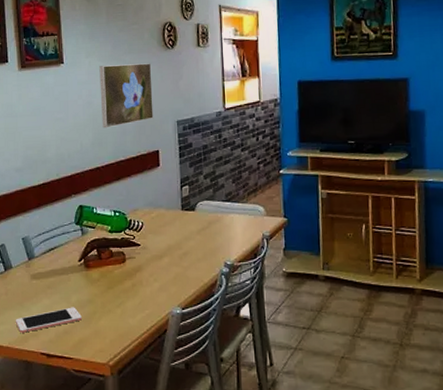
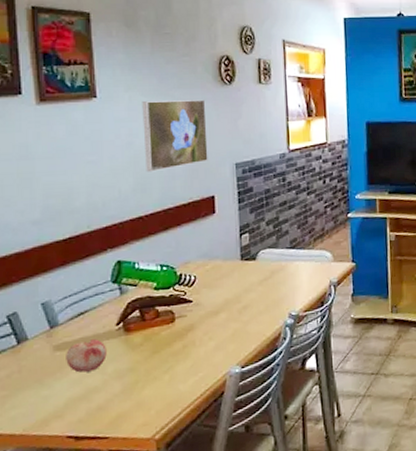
cell phone: present [15,307,82,333] -> none [32,378,120,416]
fruit: none [40,272,71,300] -> present [66,339,107,373]

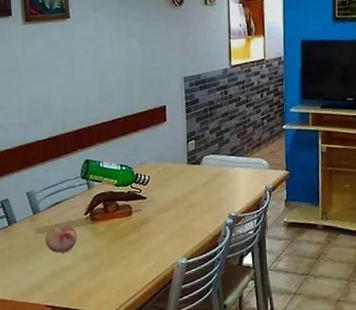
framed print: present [142,100,208,172] -> none [106,20,161,84]

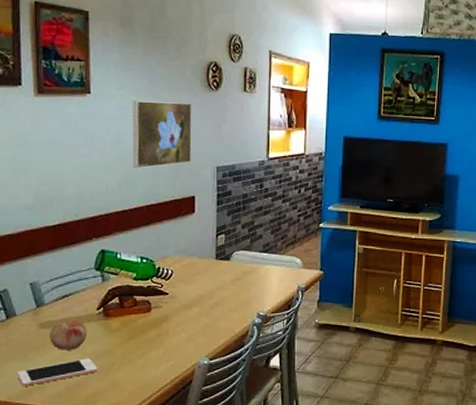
cell phone: none [19,259,88,286] -> present [17,358,97,386]
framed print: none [106,20,161,84] -> present [132,101,192,169]

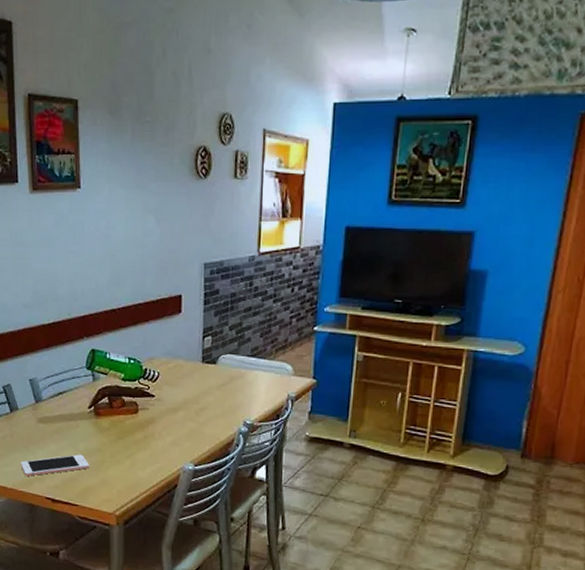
fruit: present [49,321,87,350] -> none [47,417,80,446]
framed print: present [132,101,192,169] -> none [120,194,180,266]

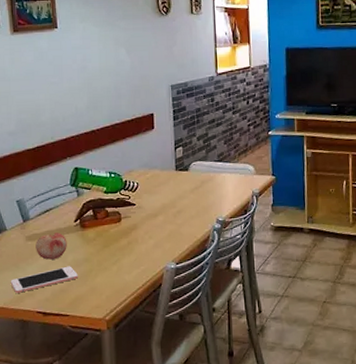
fruit: none [47,417,80,446] -> present [35,232,67,260]

